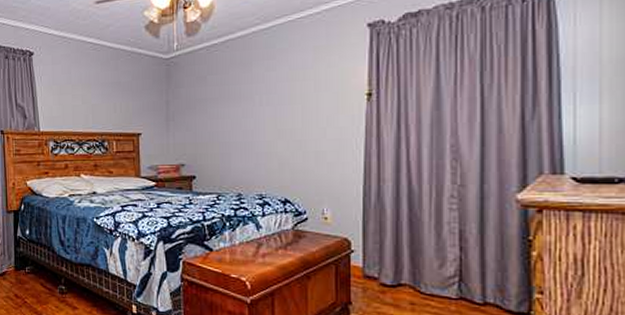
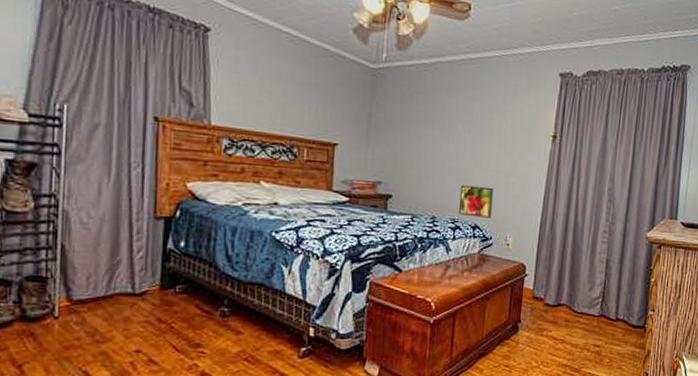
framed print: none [264,158,302,191] -> present [458,185,494,218]

